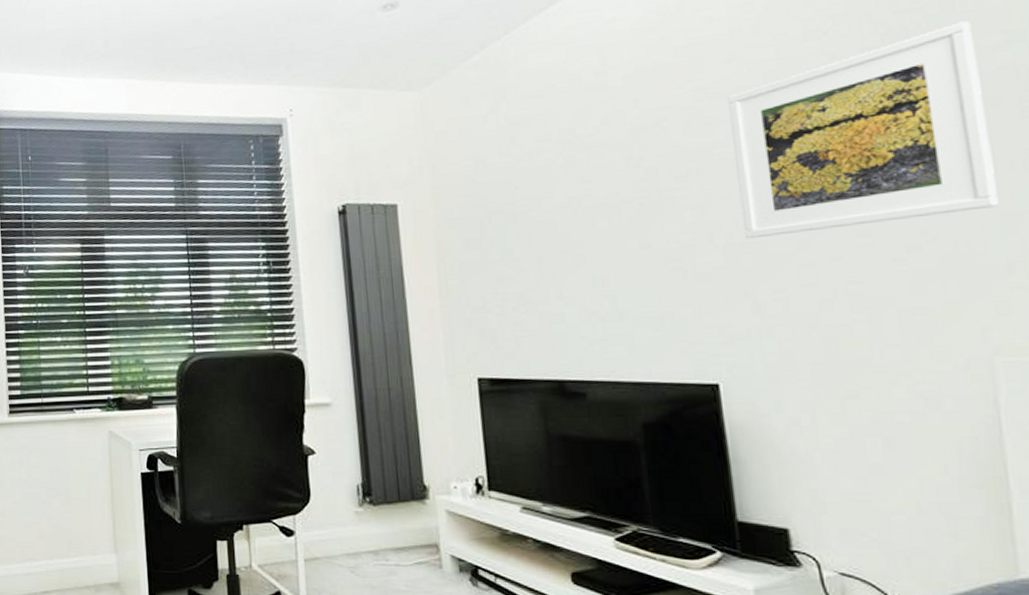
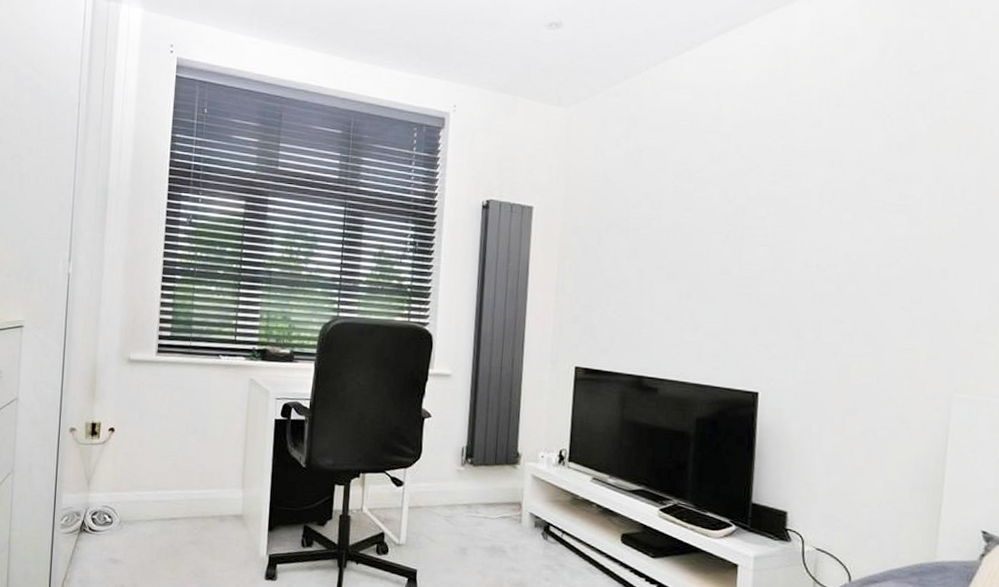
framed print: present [727,21,999,239] -> none [799,124,991,278]

